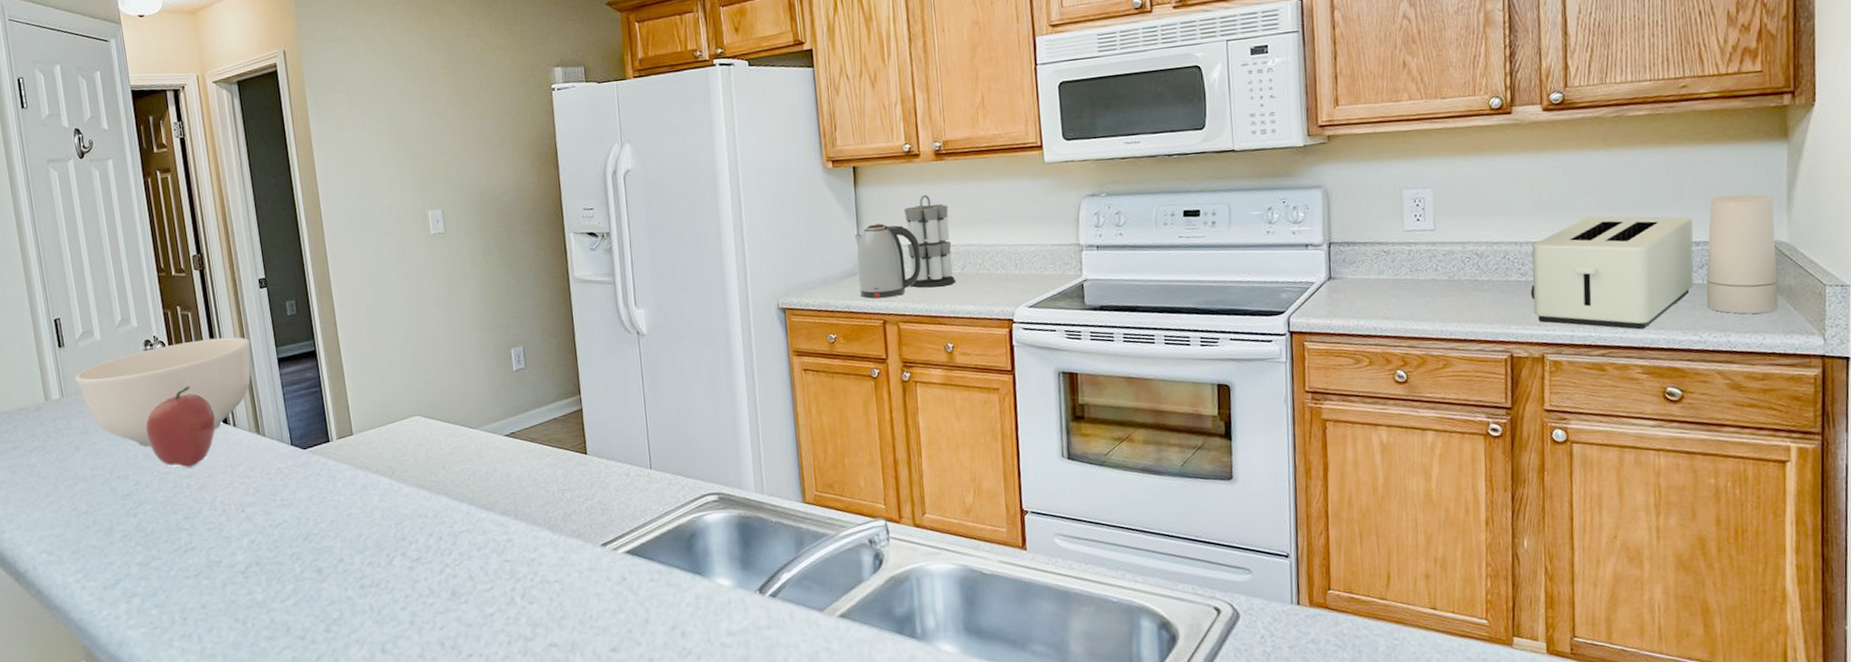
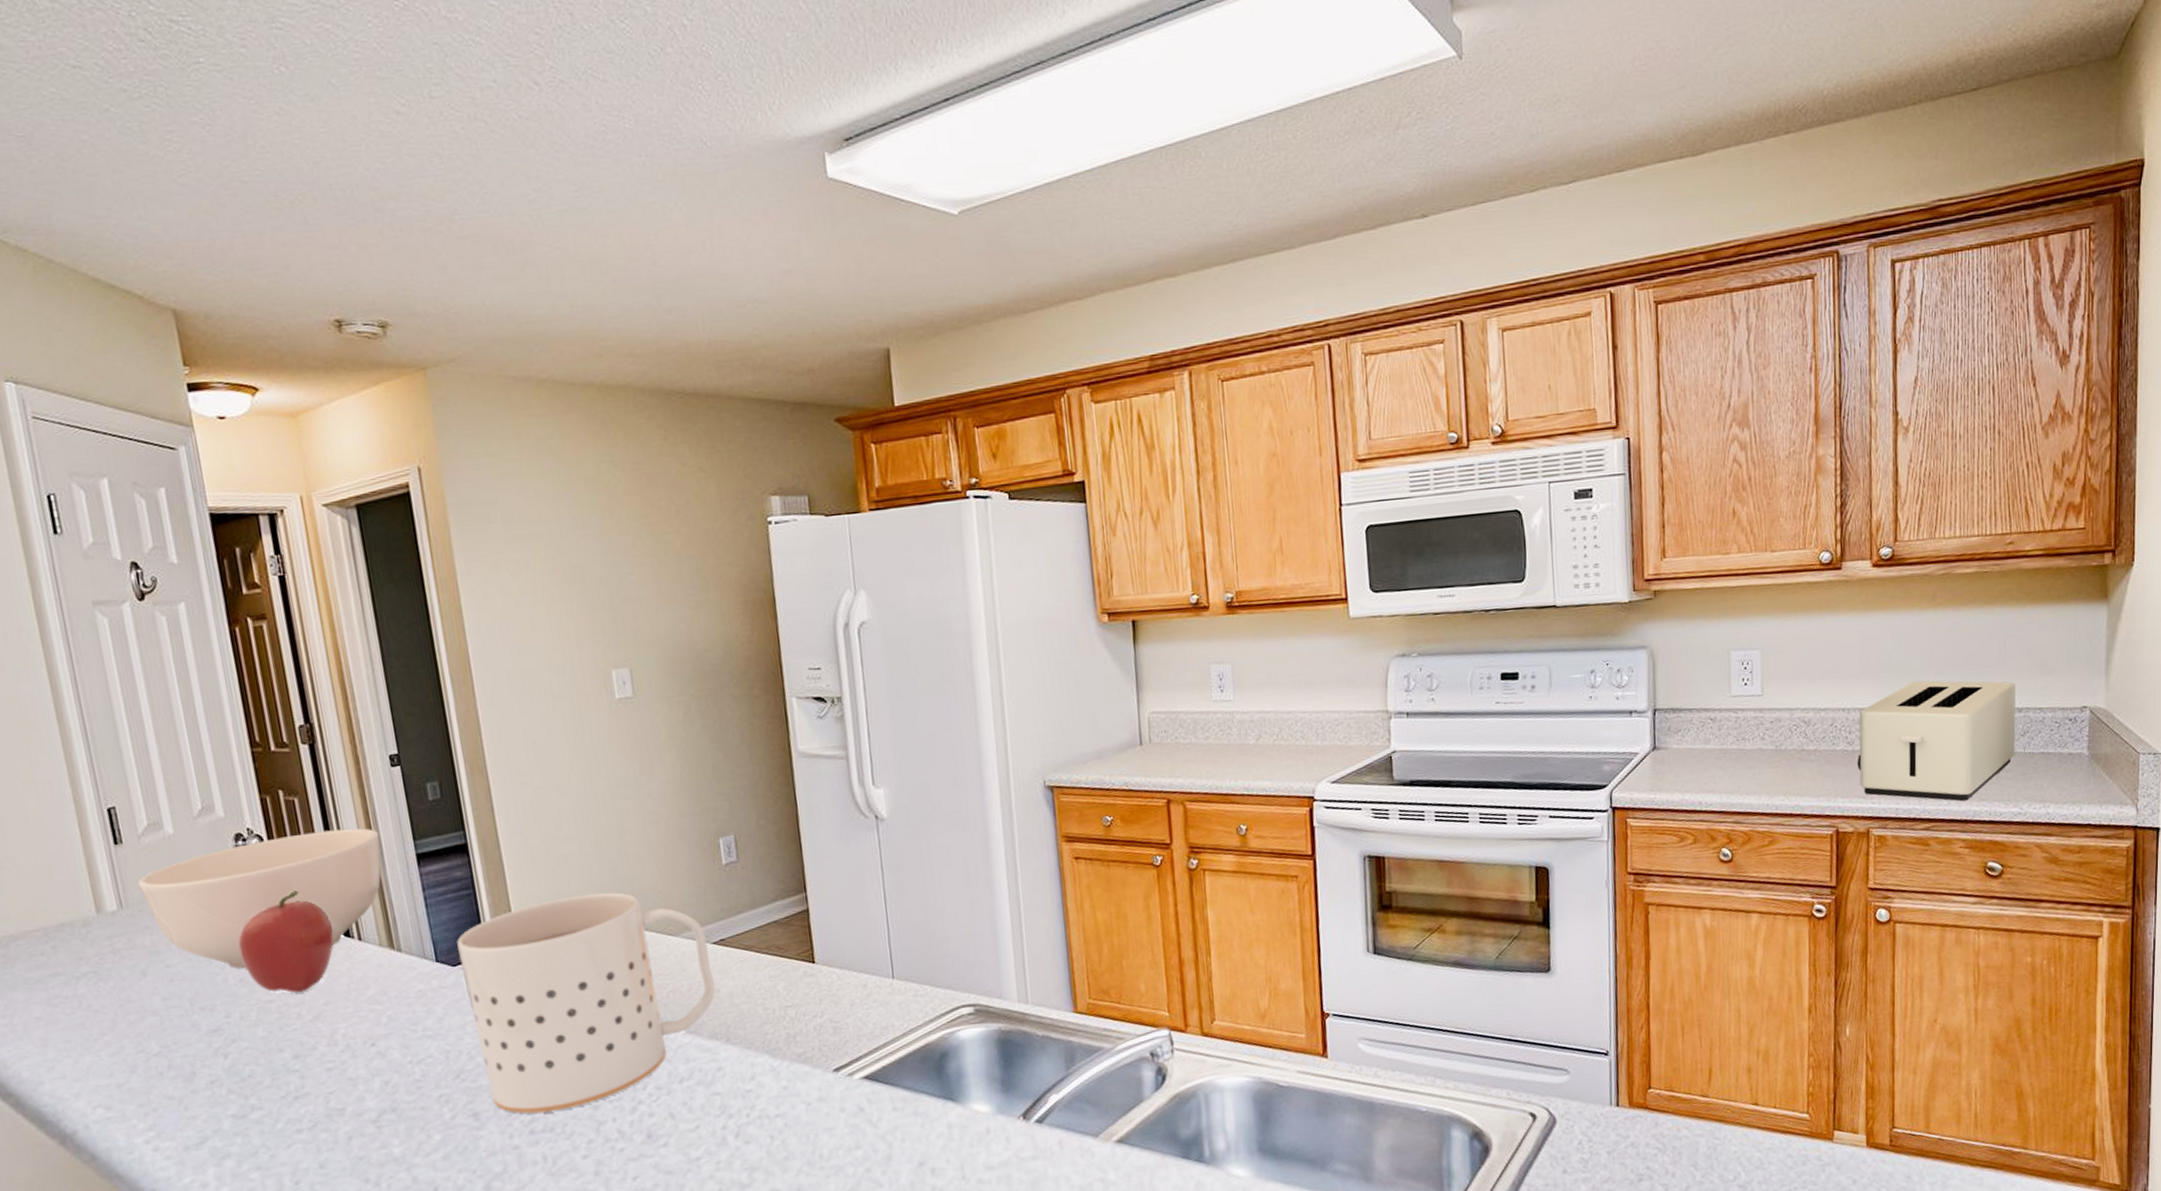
mug: none [307,392,507,571] -> present [457,892,716,1114]
kettle: present [854,223,922,299] -> none [1134,687,1211,775]
spice rack: present [904,195,955,289] -> none [1191,654,1249,762]
canister: present [1706,194,1778,314] -> none [2027,658,2095,784]

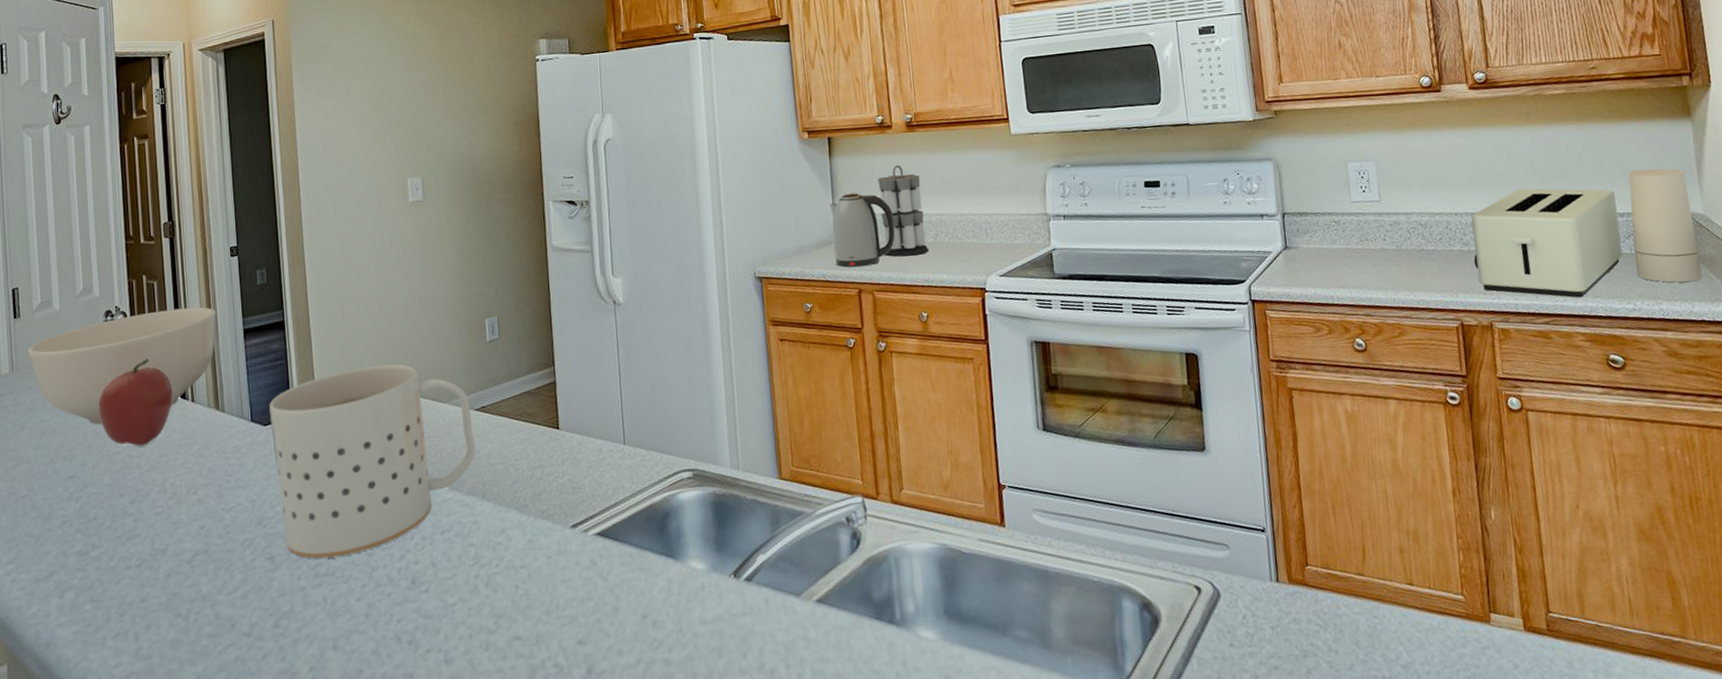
kettle: none [1134,687,1211,775] -> present [829,193,895,268]
spice rack: none [1191,654,1249,762] -> present [878,165,928,258]
canister: none [2027,658,2095,784] -> present [1628,168,1702,283]

